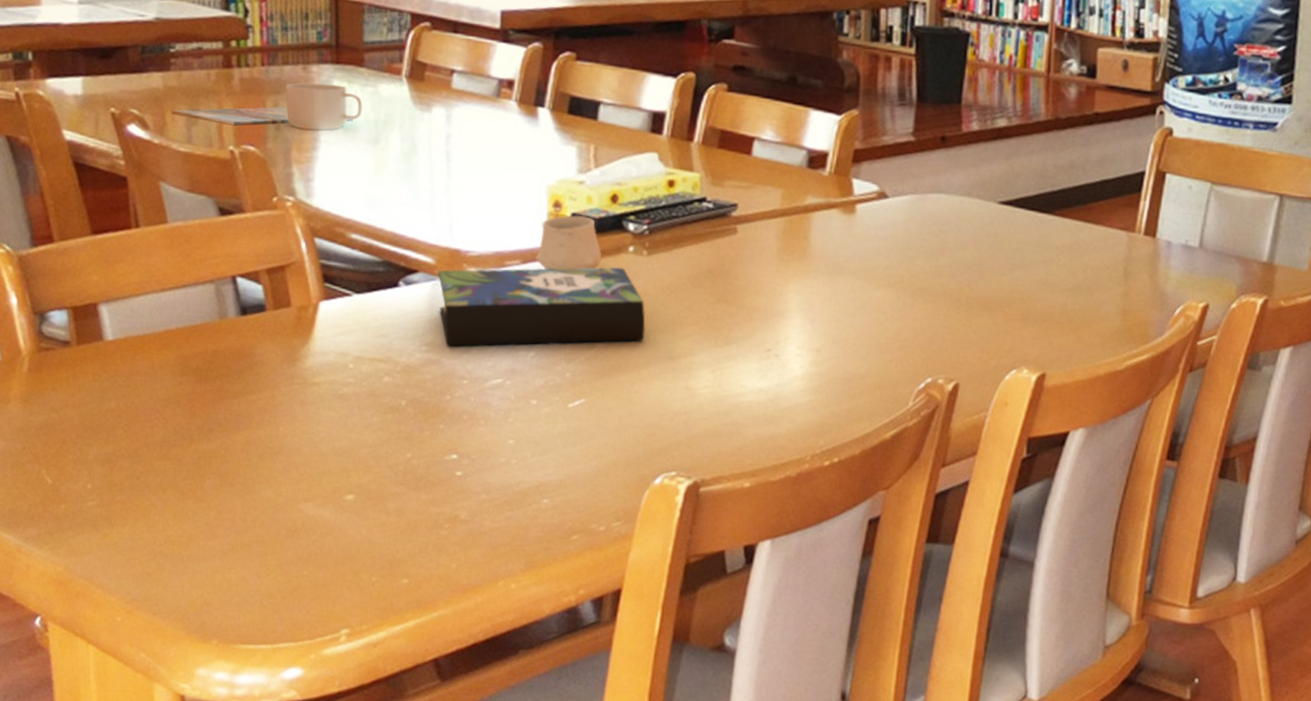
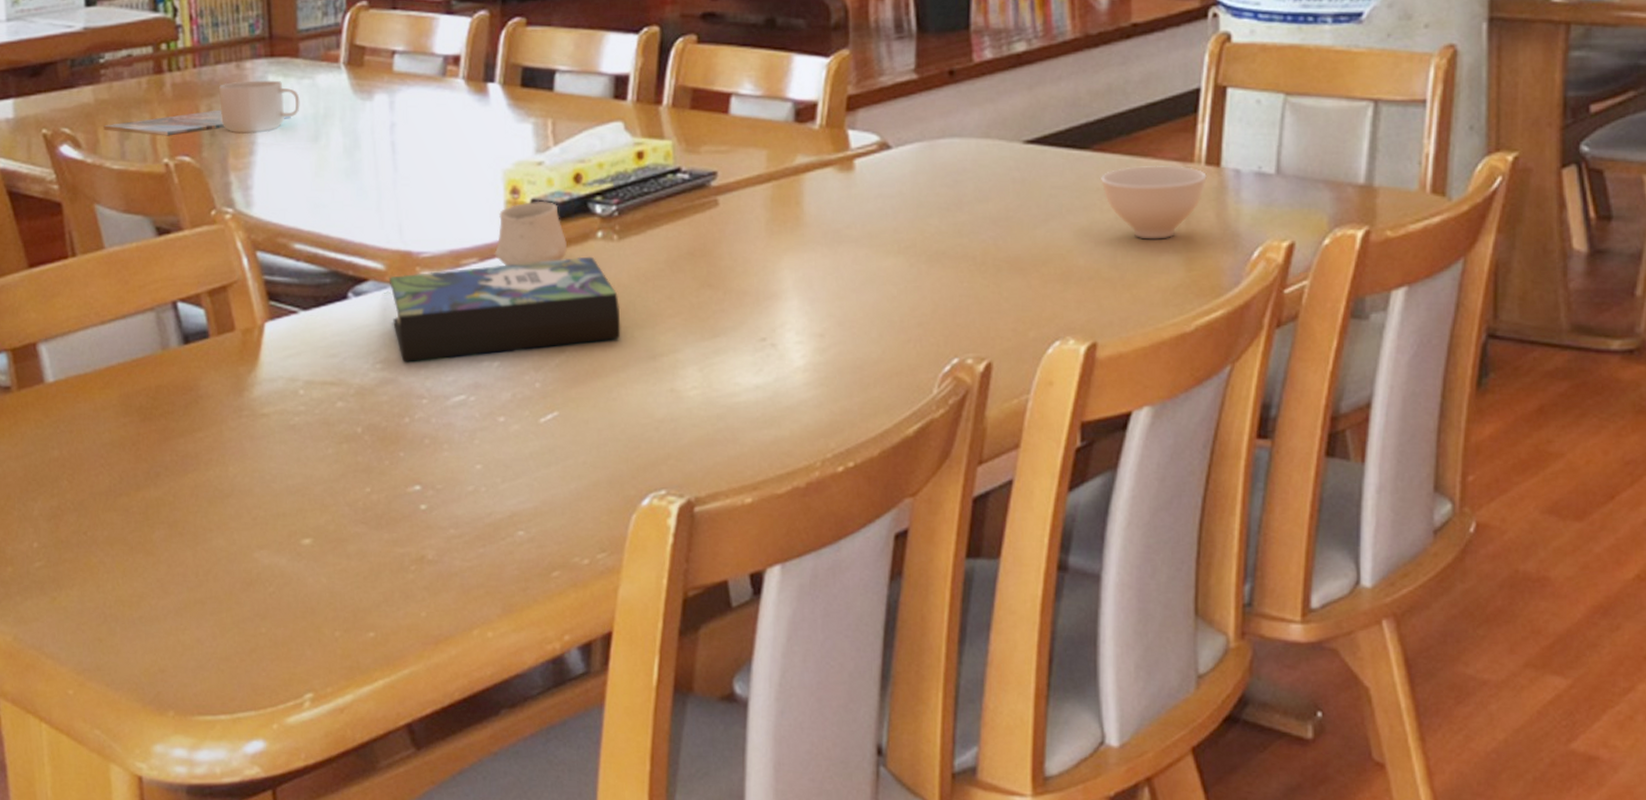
bowl: none [1059,231,1144,293] -> present [1101,166,1207,240]

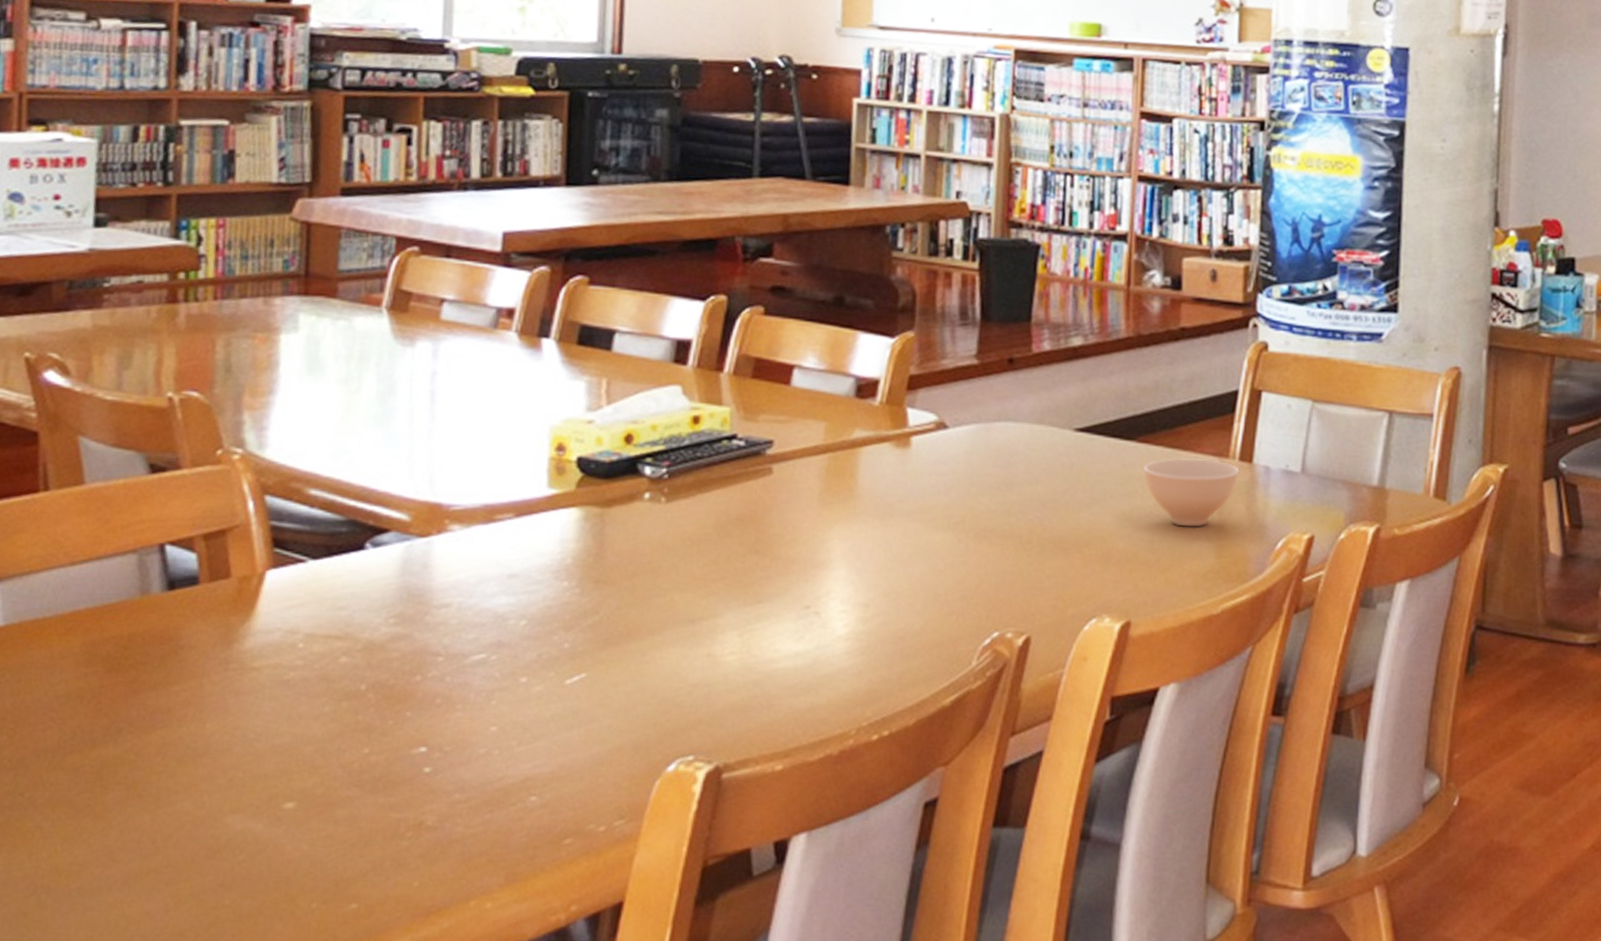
magazine: present [103,109,291,136] -> none [99,345,321,369]
cup: present [219,80,300,135] -> none [240,317,333,373]
book: present [388,256,621,363] -> none [412,517,662,618]
cup: present [494,200,567,266] -> none [532,459,611,523]

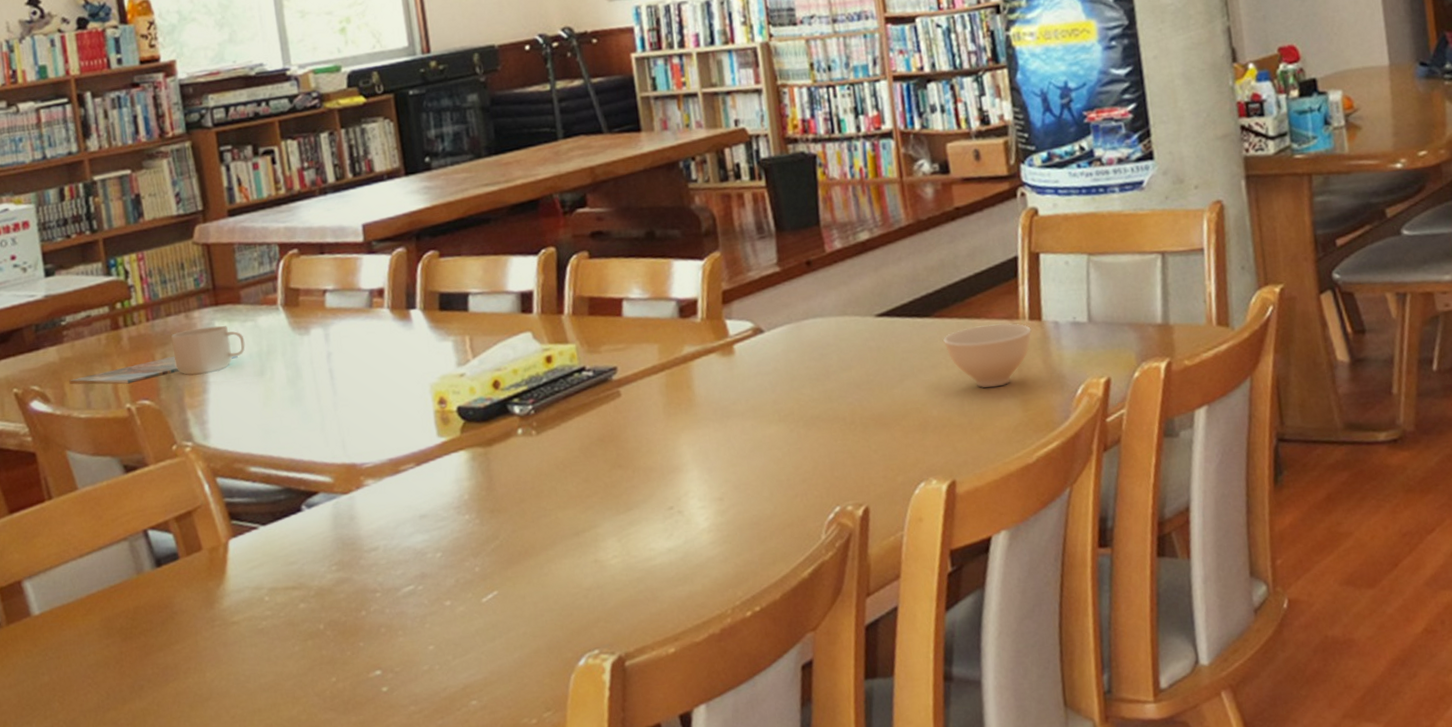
magazine: none [99,345,321,369] -> present [69,356,238,385]
cup: none [240,317,333,373] -> present [171,325,245,376]

